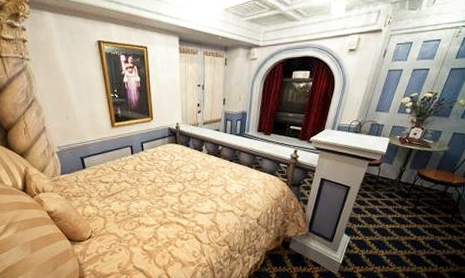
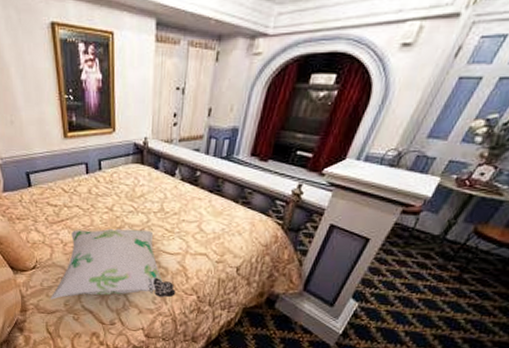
decorative pillow: none [105,195,211,264] -> present [50,228,176,300]

